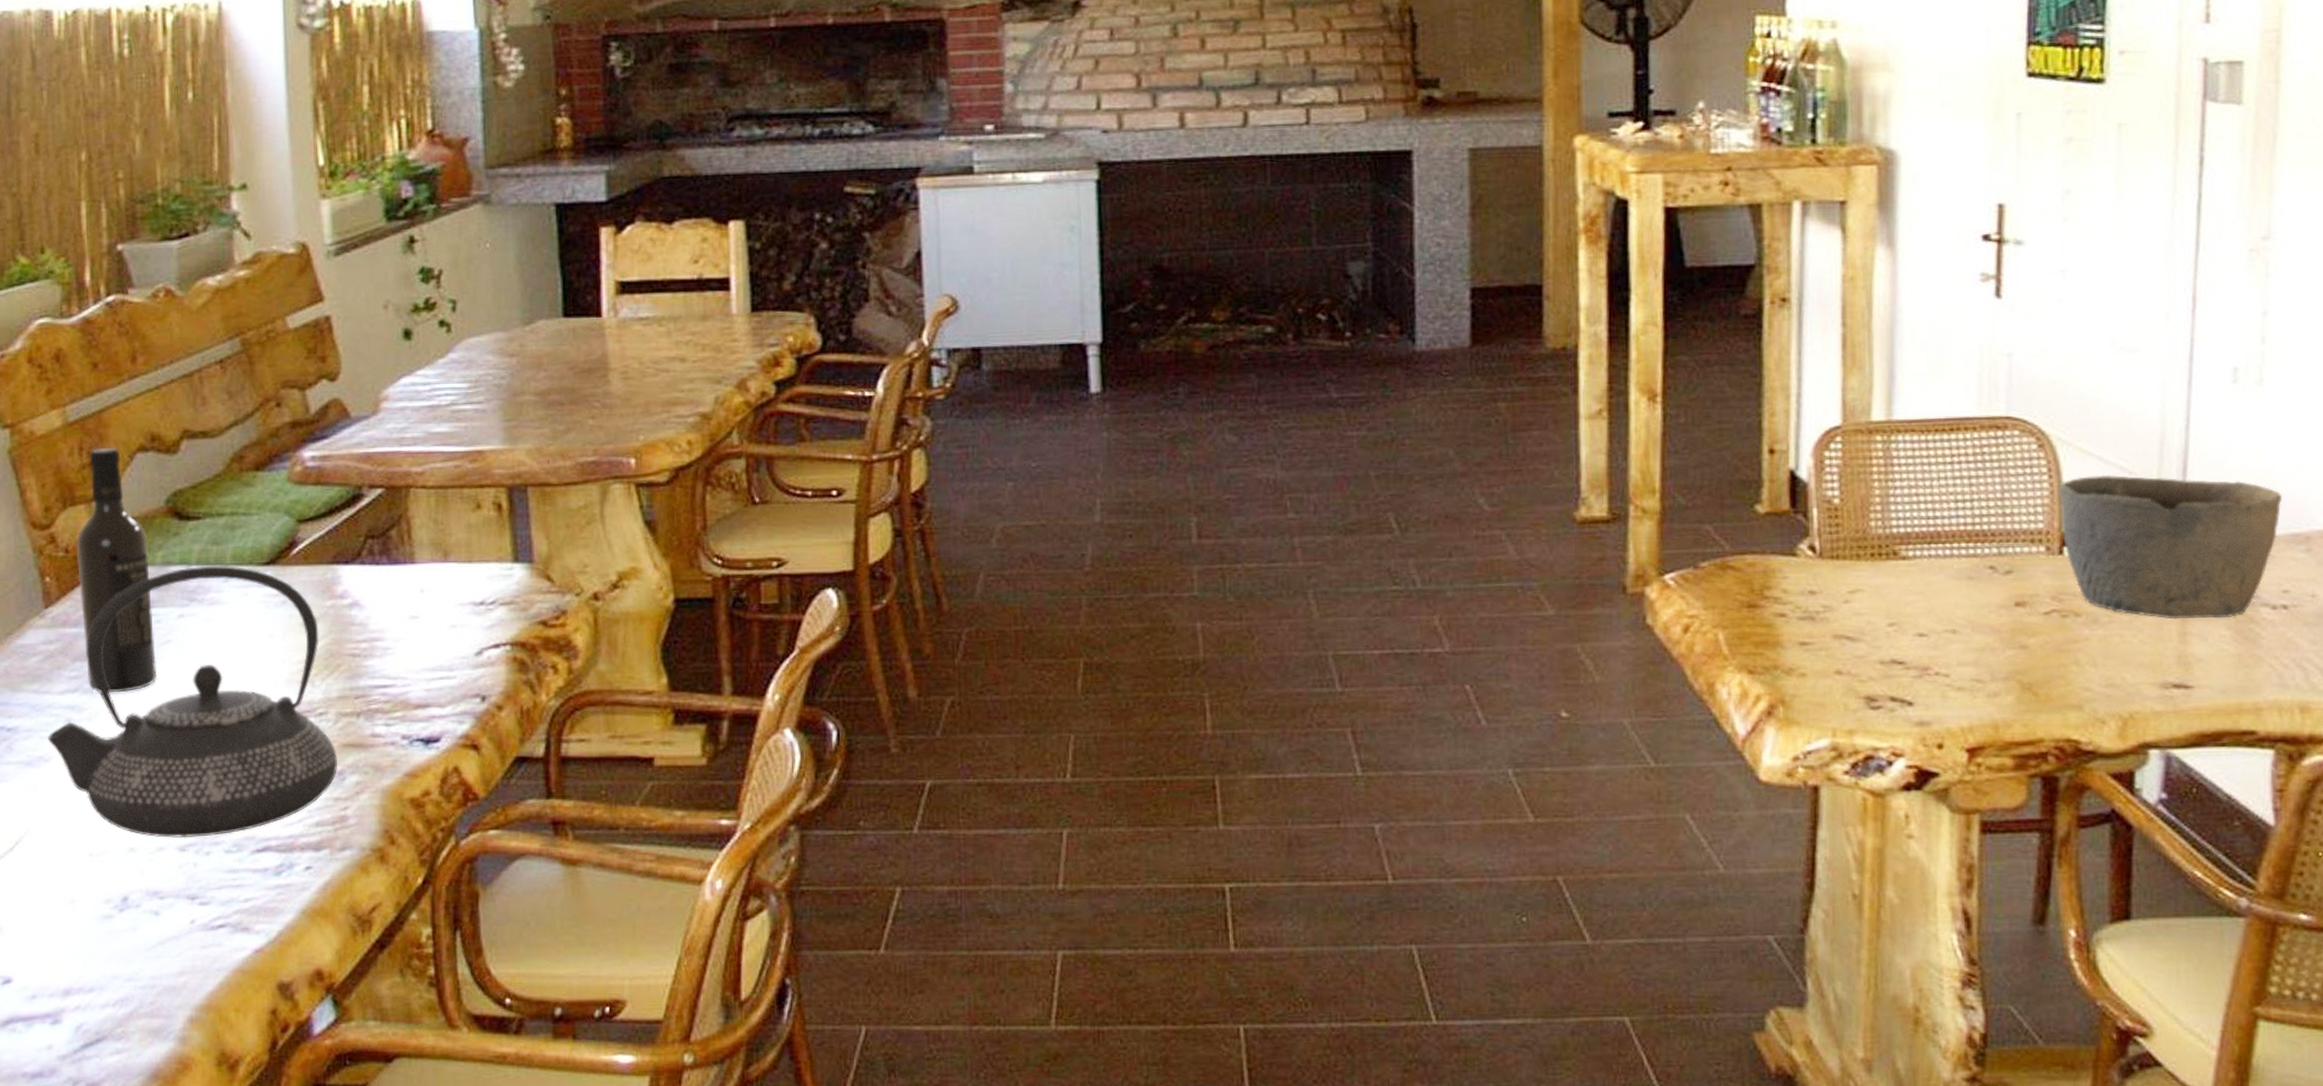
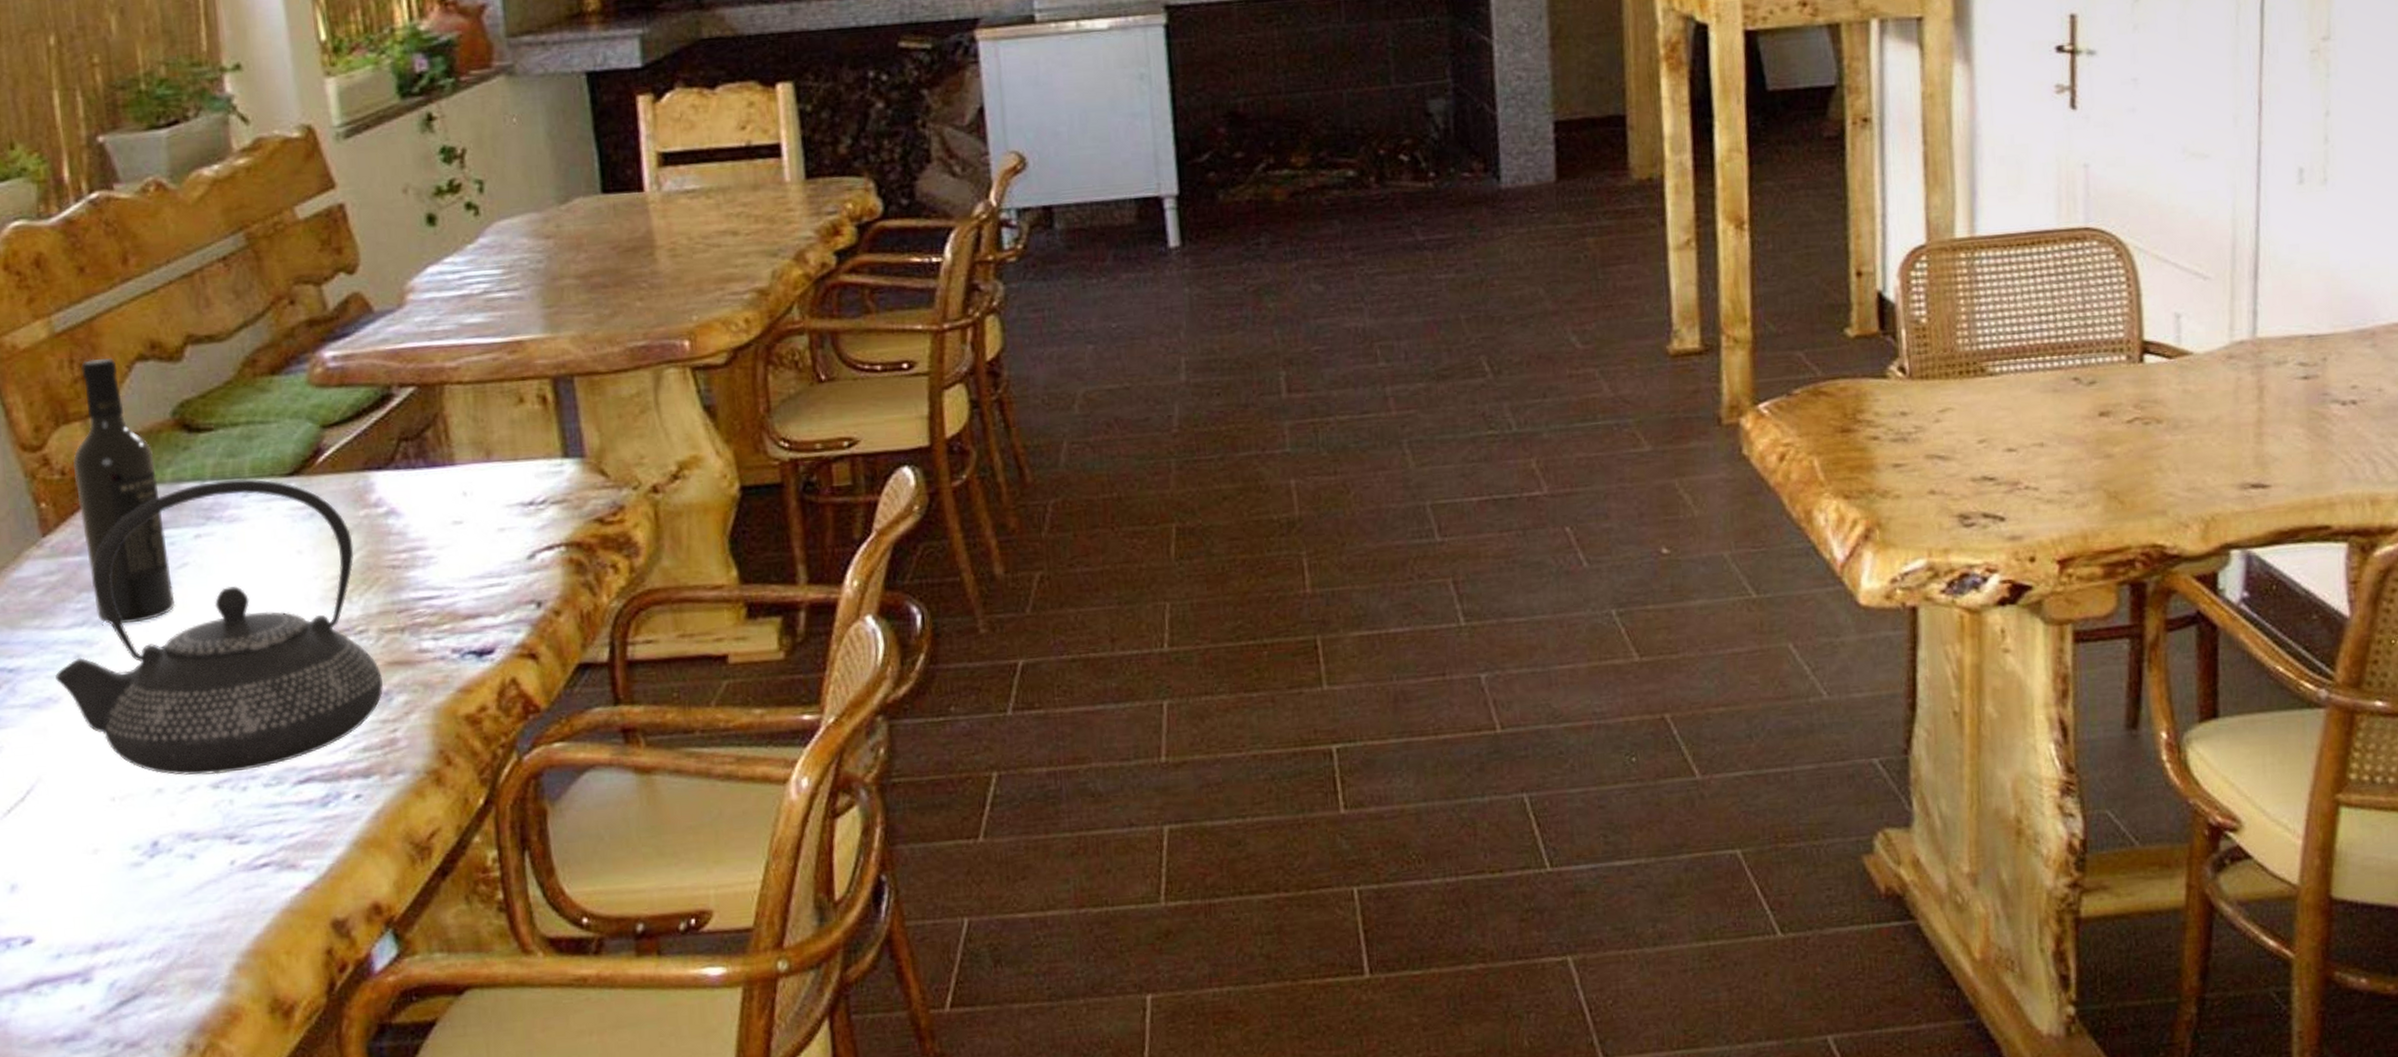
bowl: present [2059,474,2283,620] -> none [2137,280,2349,421]

